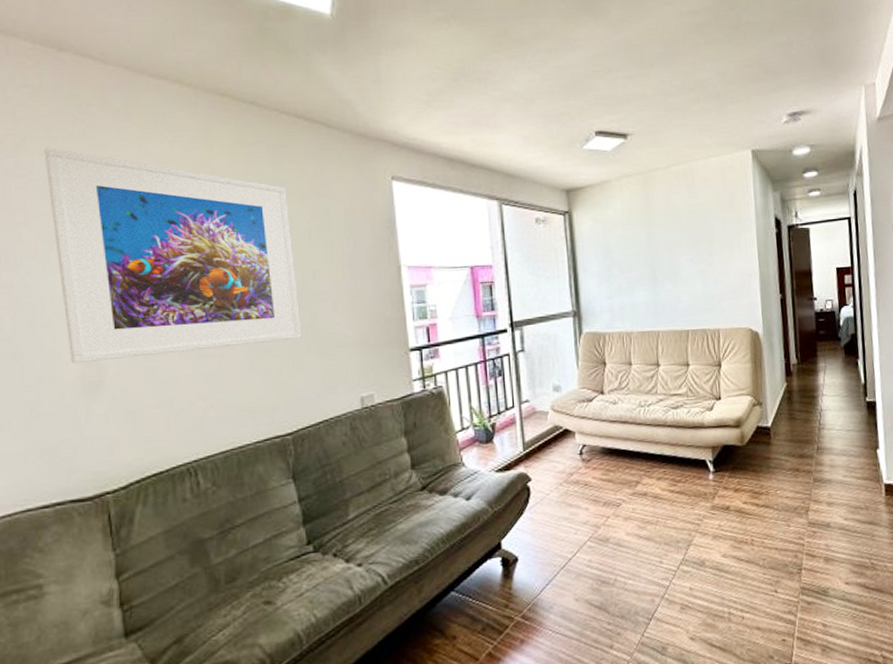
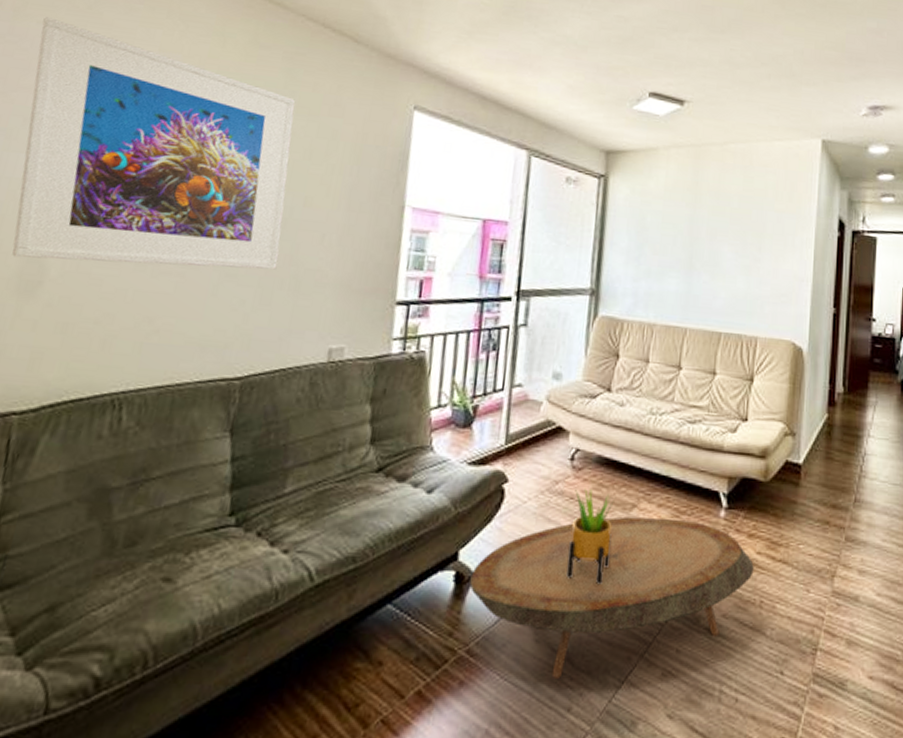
coffee table: none [514,486,743,626] -> present [469,517,754,678]
potted plant: none [587,475,626,549] -> present [566,489,615,586]

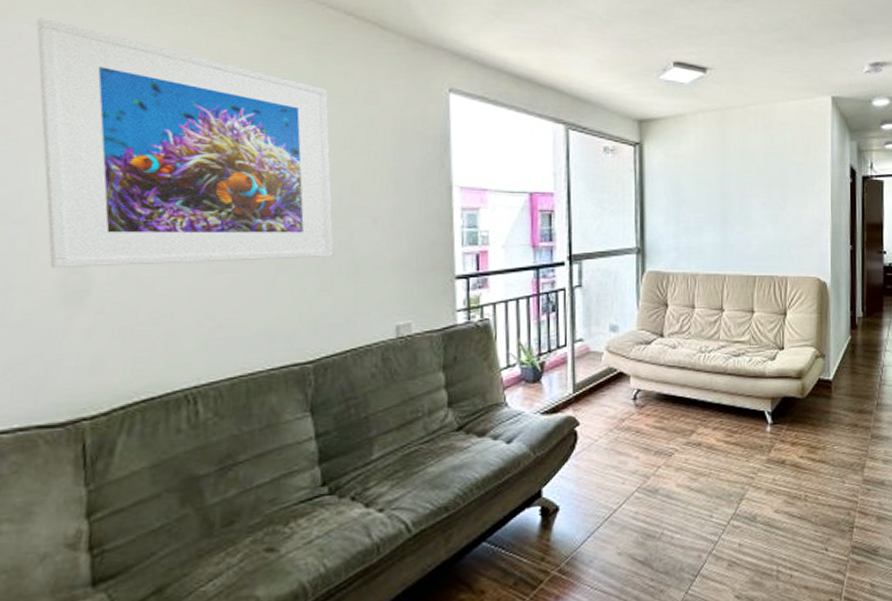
coffee table: present [469,517,754,678] -> none [555,438,798,582]
potted plant: present [566,489,615,586] -> none [638,422,677,501]

